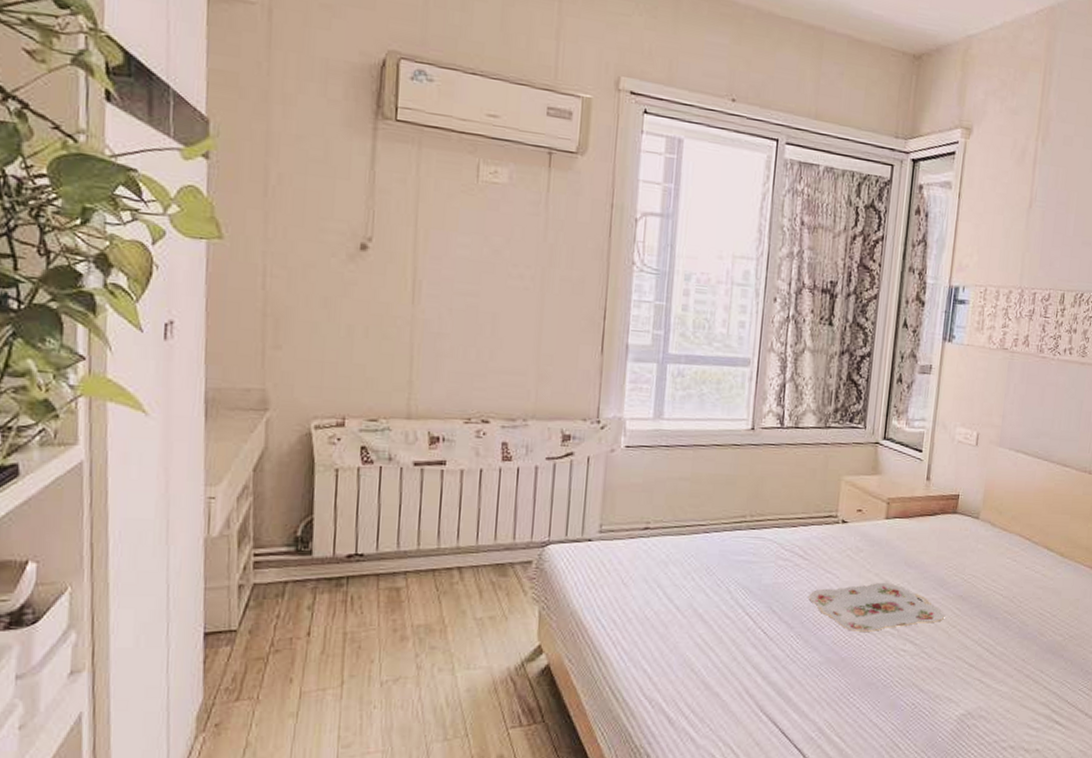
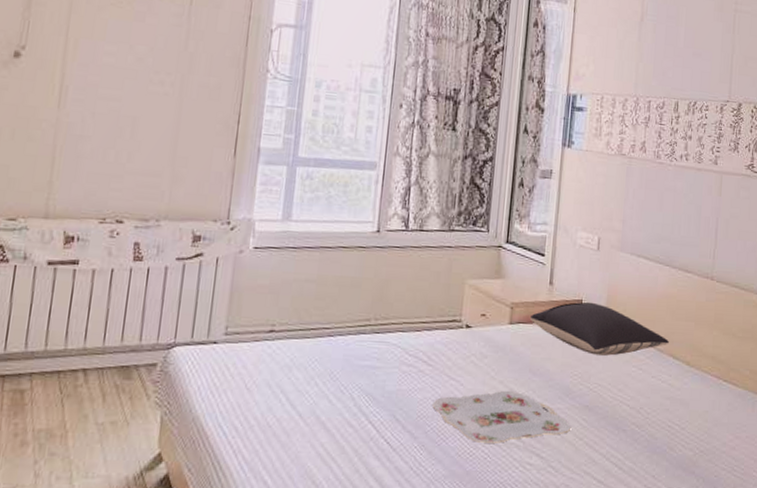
pillow: none [907,497,1044,548] -> present [530,302,669,356]

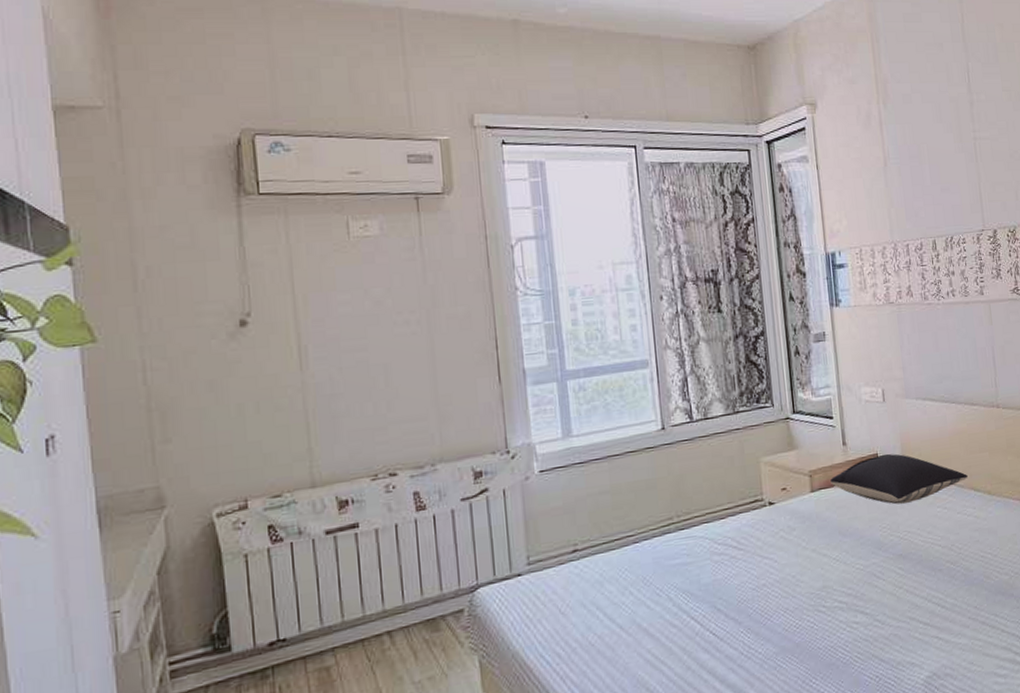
serving tray: present [432,390,571,443] -> none [750,556,889,614]

